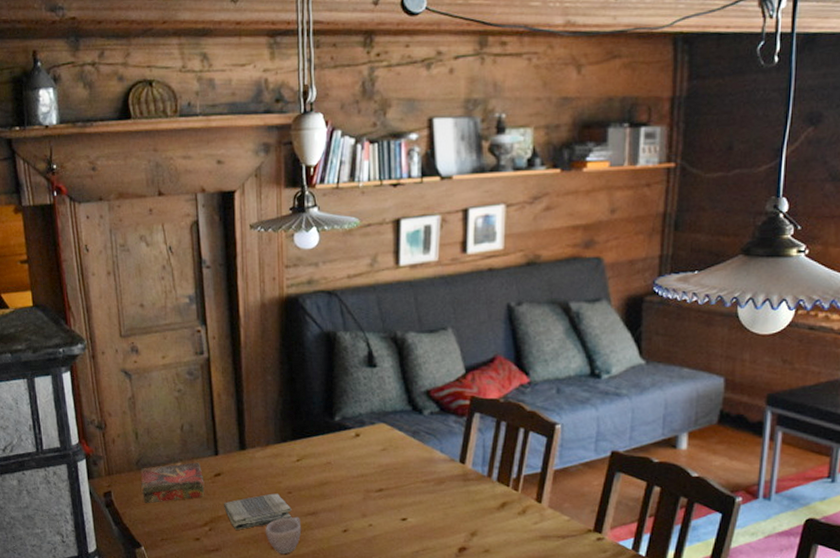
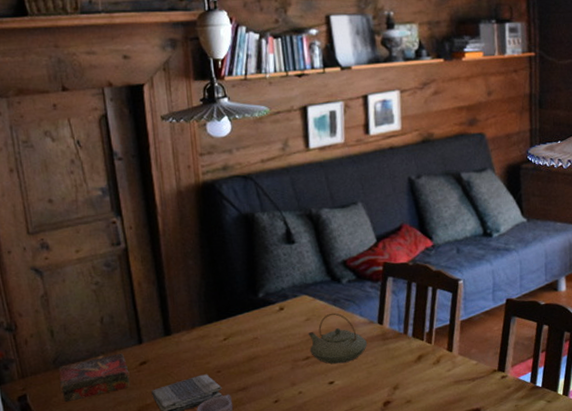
teapot: none [383,445,445,500] -> present [308,312,367,364]

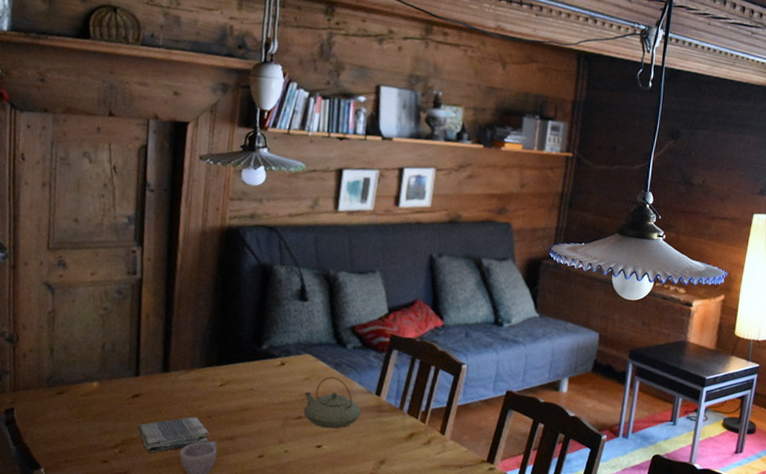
book: present [58,353,131,403] -> none [49,382,121,423]

